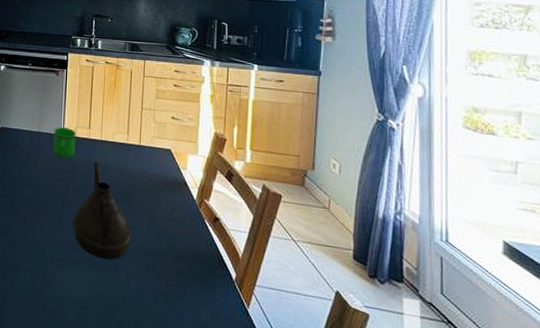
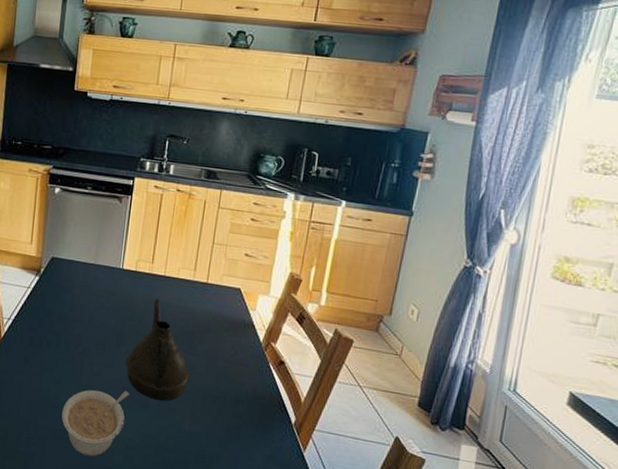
legume: none [17,250,78,317] -> present [61,389,130,457]
mug: present [53,127,76,159] -> none [110,260,137,295]

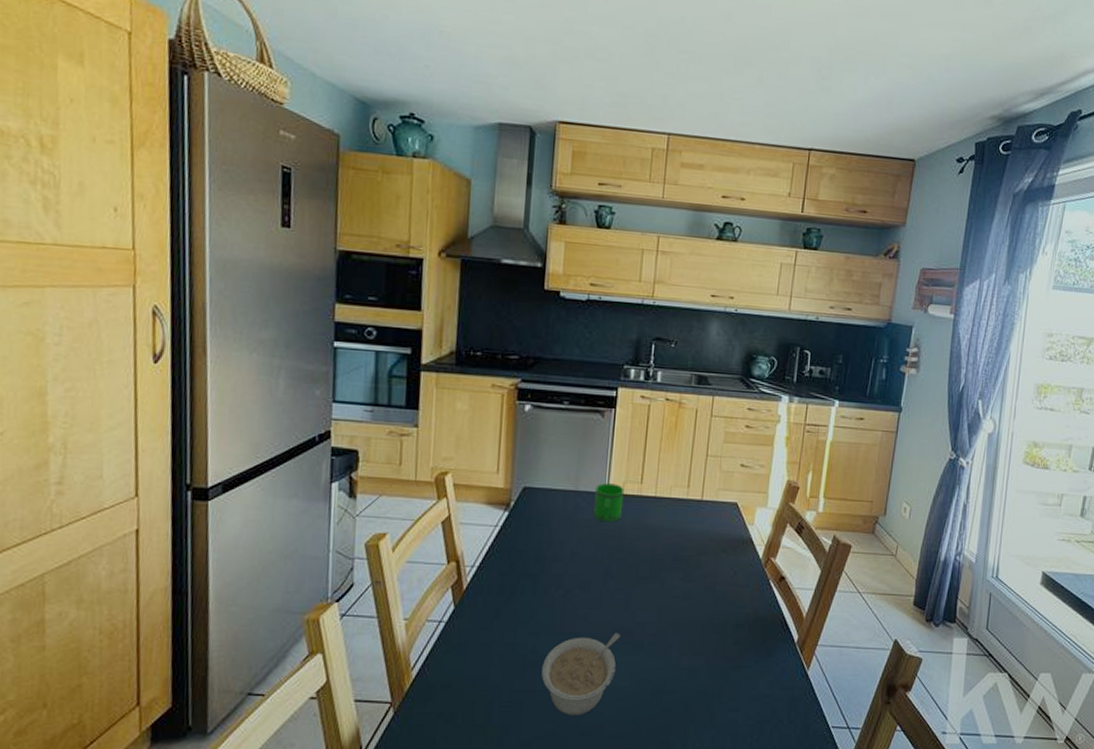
mug: none [110,260,137,295] -> present [593,483,624,522]
teapot: present [125,298,190,401] -> none [614,522,687,639]

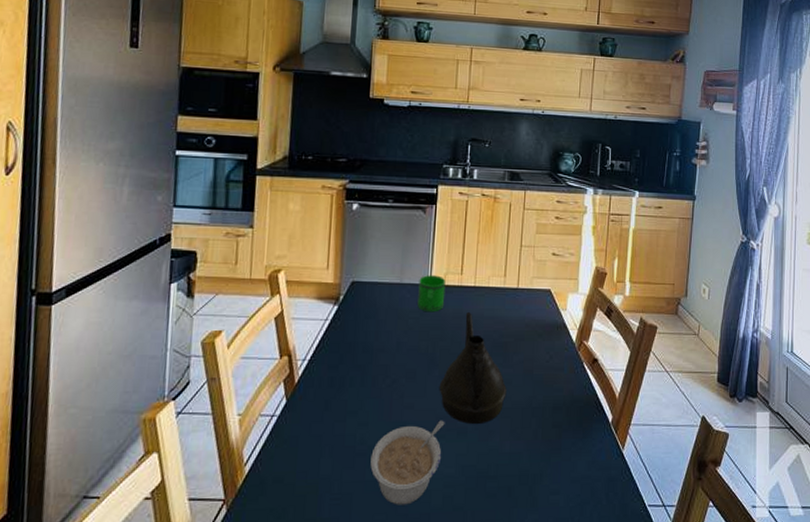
teapot: none [614,522,687,639] -> present [439,311,507,425]

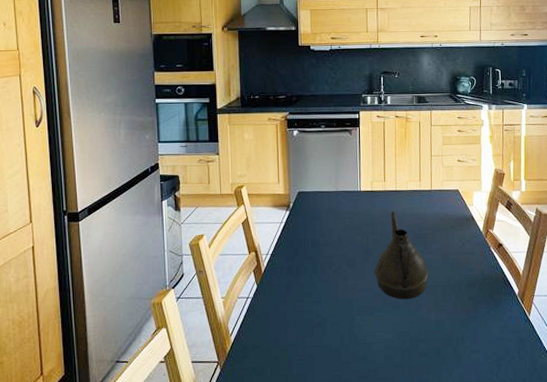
legume: present [370,420,445,505] -> none [326,297,382,364]
mug: present [417,275,446,312] -> none [351,183,373,213]

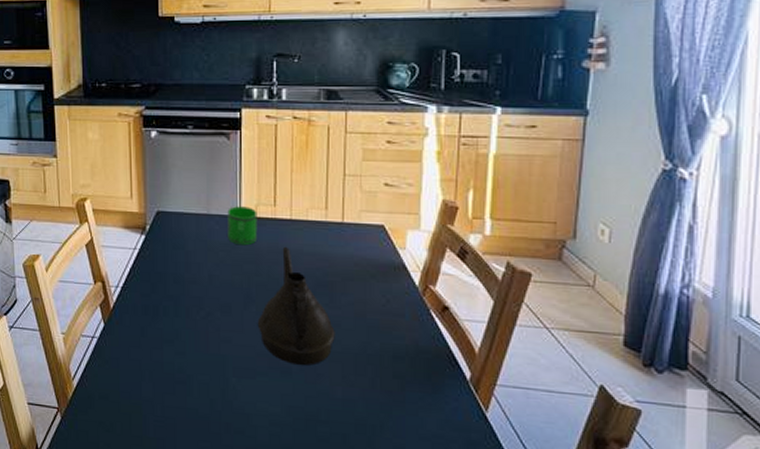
mug: none [351,183,373,213] -> present [227,206,258,246]

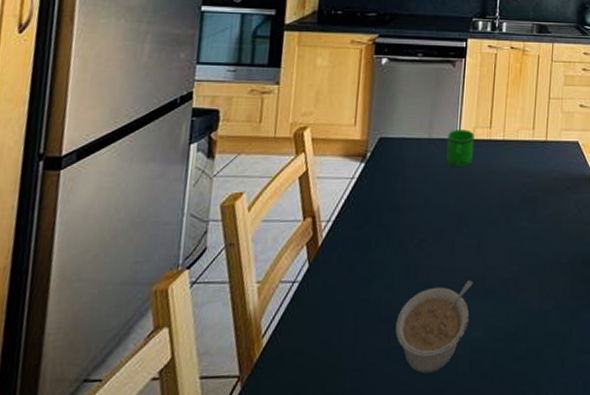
legume: none [191,357,267,437] -> present [395,280,473,374]
teapot: present [257,246,335,366] -> none [467,165,536,284]

